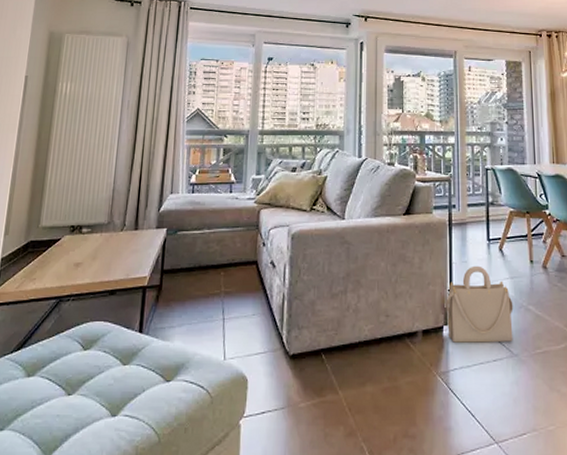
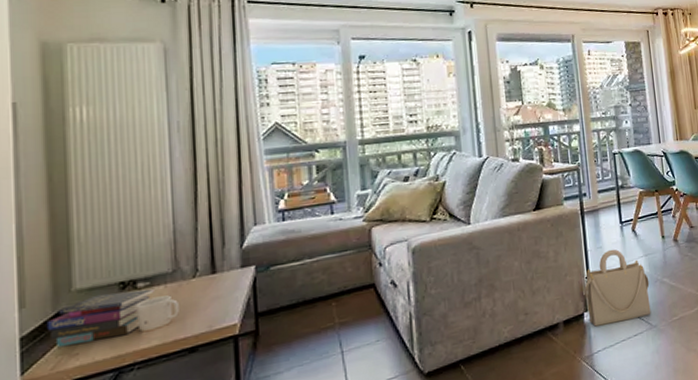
books: none [19,233,93,271] -> present [46,288,154,348]
mug: none [77,242,109,271] -> present [134,295,181,332]

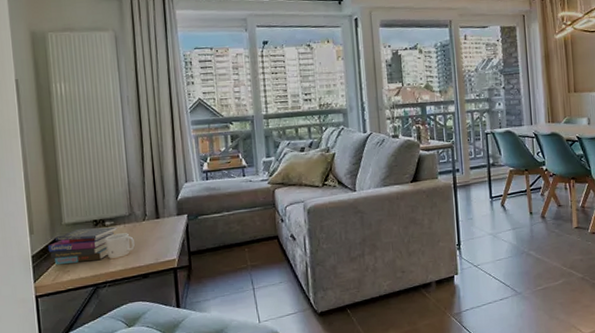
handbag: present [584,249,651,327] -> none [455,221,517,288]

